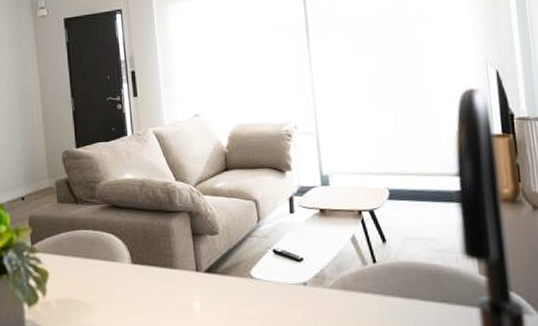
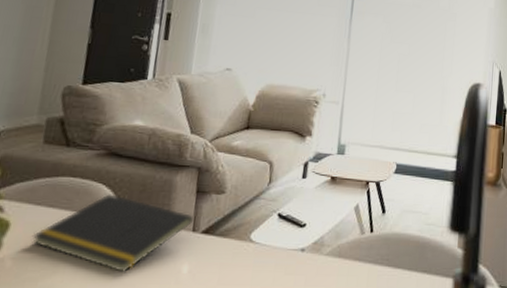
notepad: none [66,242,195,311] -> present [31,194,194,273]

